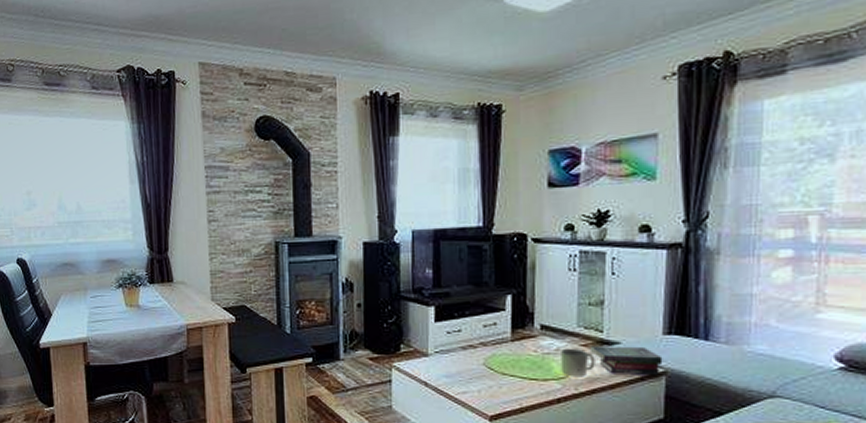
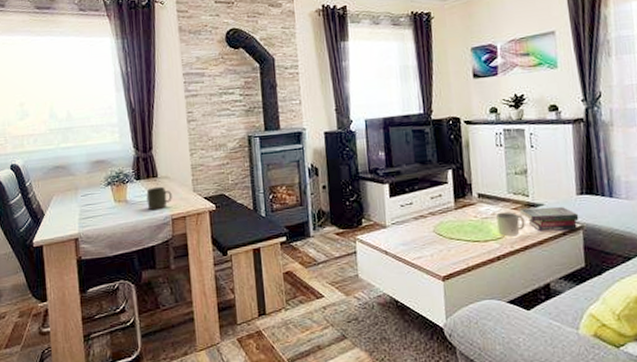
mug: none [160,292,188,317] -> present [146,186,172,210]

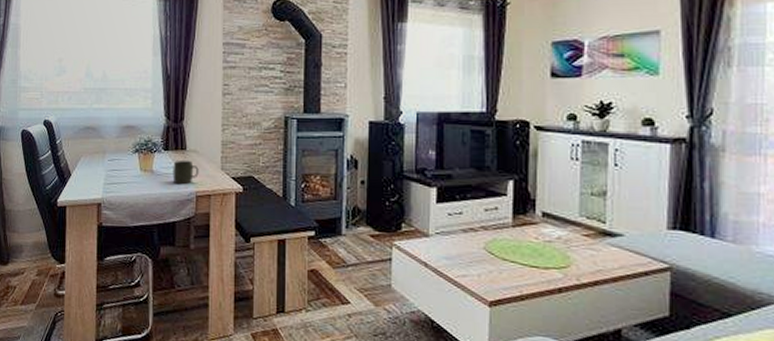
mug: present [496,211,525,237] -> none [563,237,598,268]
books: present [519,206,579,232] -> none [592,236,668,272]

